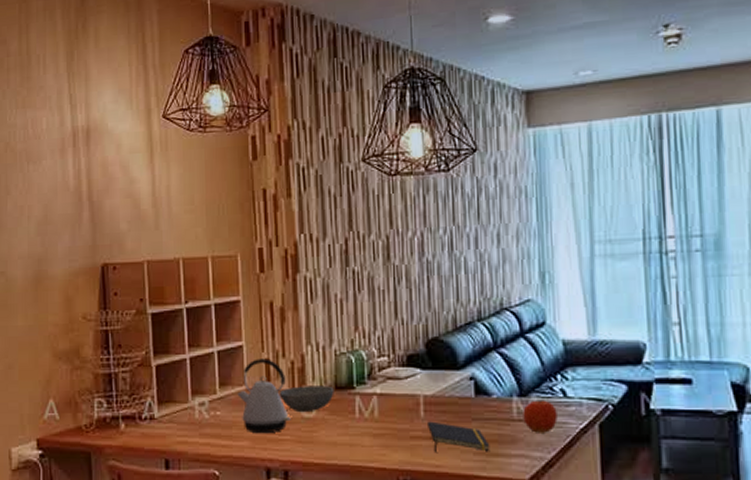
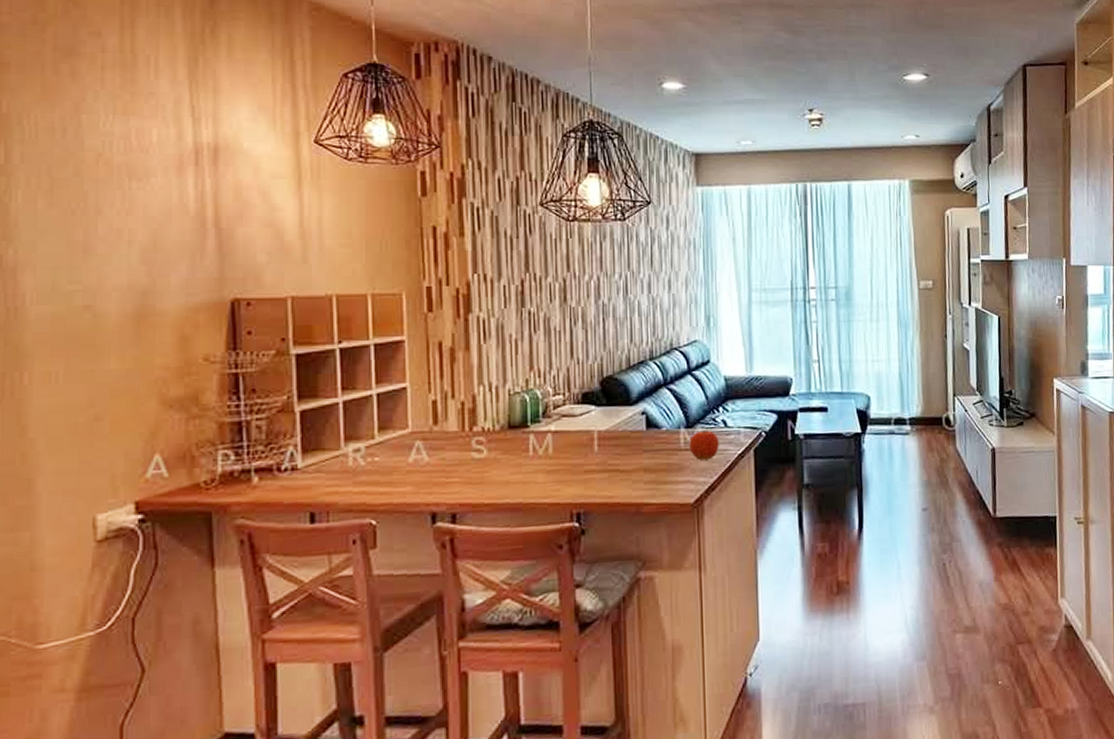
kettle: present [237,358,291,434] -> none [399,400,460,478]
bowl: present [279,385,334,413] -> none [447,425,507,454]
notepad: present [426,421,490,452] -> none [600,455,660,484]

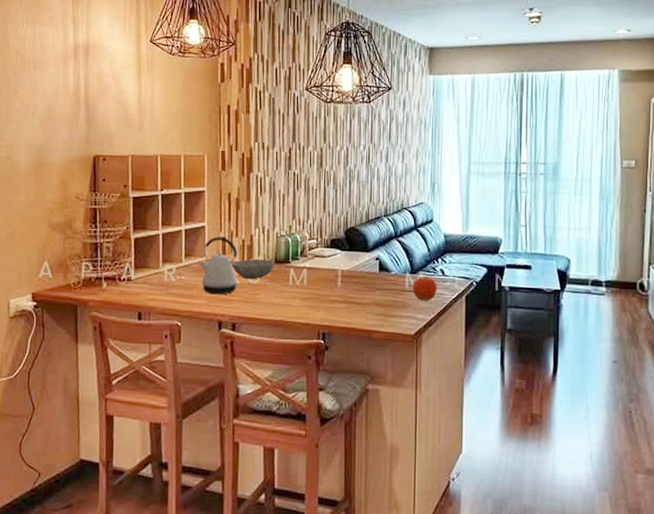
kettle: none [399,400,460,478] -> present [199,237,240,295]
bowl: none [447,425,507,454] -> present [231,259,274,280]

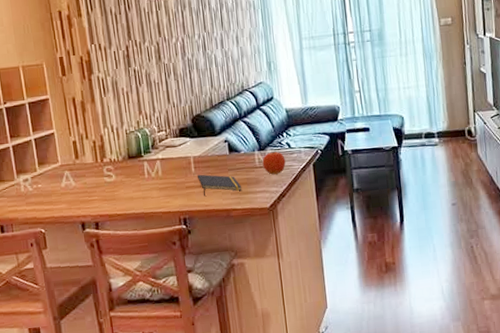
kettle: present [199,237,240,295] -> none [53,141,97,198]
bowl: present [231,259,274,280] -> none [86,156,128,179]
notepad: none [342,289,388,313] -> present [197,174,242,196]

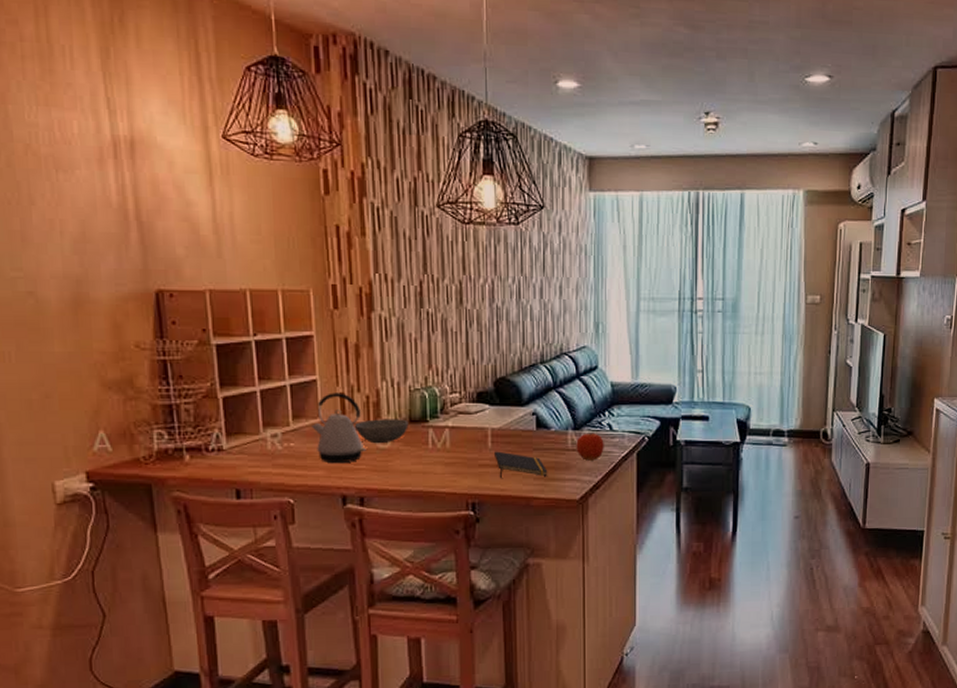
kettle: none [53,141,97,198] -> present [312,393,366,464]
bowl: none [86,156,128,179] -> present [354,419,409,444]

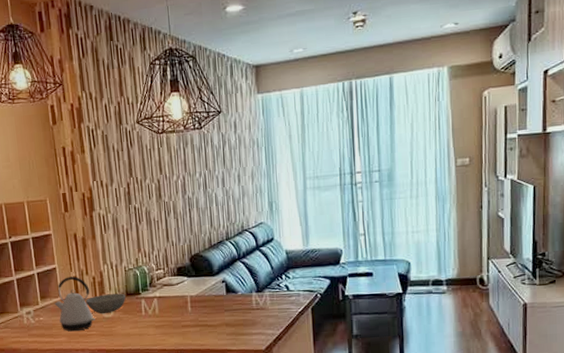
notepad: present [493,451,548,478] -> none [193,314,238,335]
fruit: present [576,433,604,461] -> none [259,293,283,317]

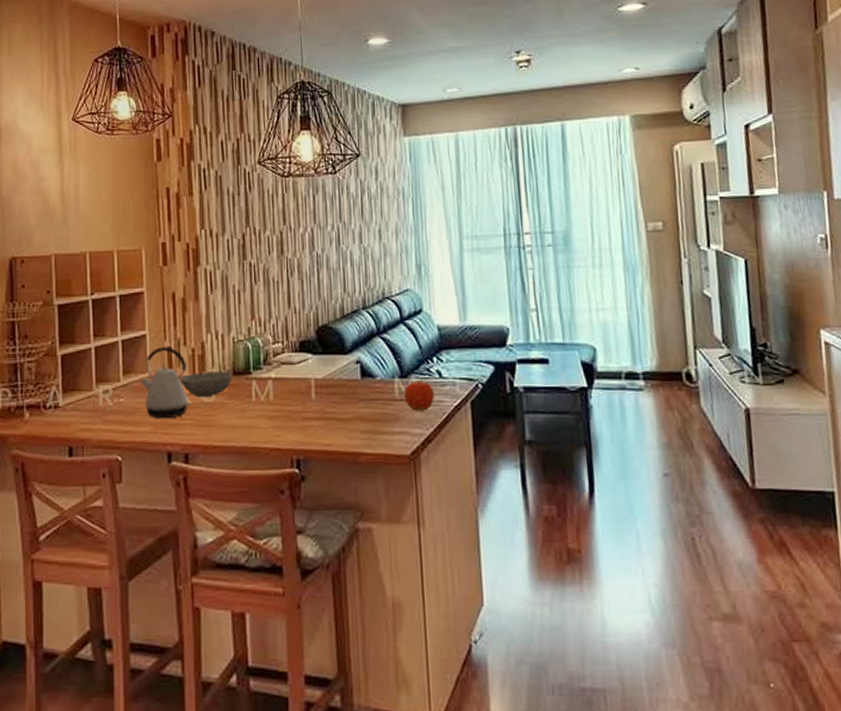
fruit: none [259,293,283,317] -> present [404,380,435,411]

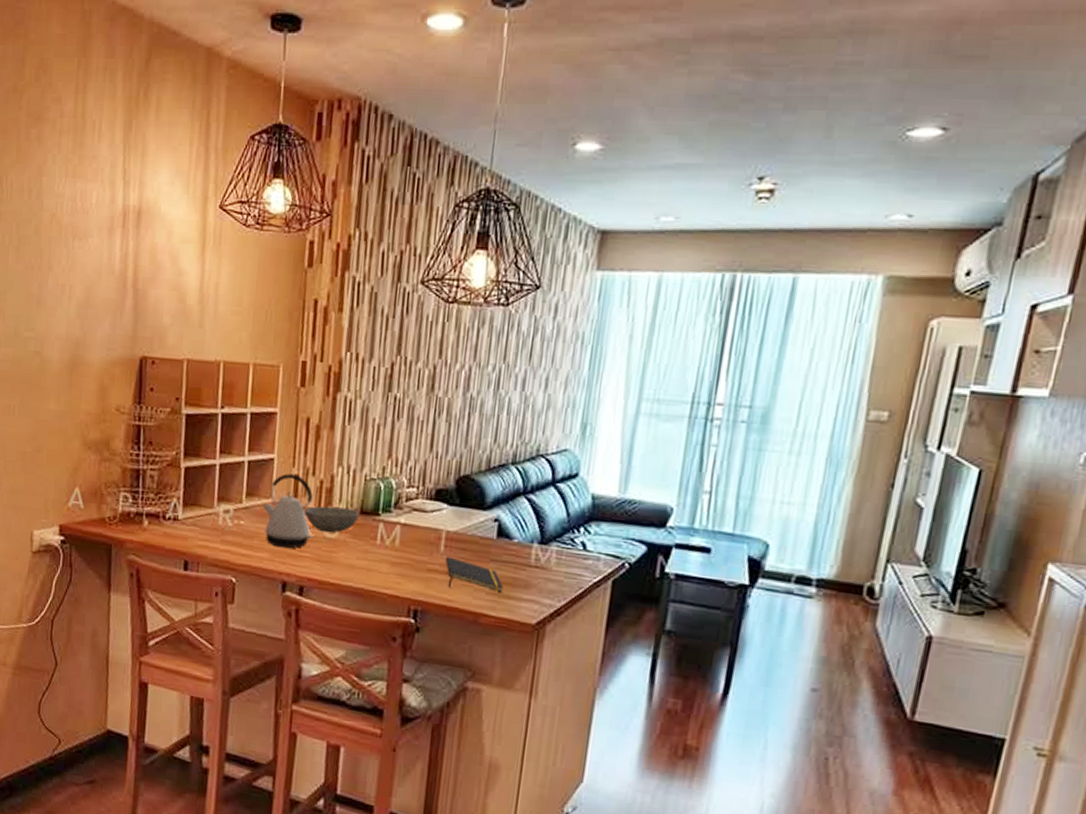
notepad: none [317,403,375,432] -> present [445,556,504,592]
fruit: present [404,380,435,411] -> none [539,549,574,583]

